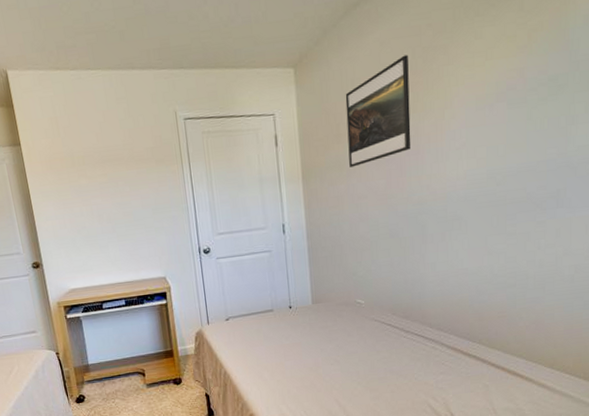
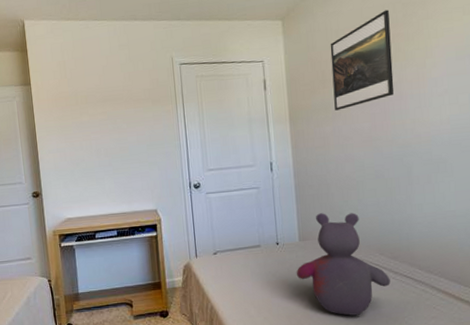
stuffed bear: none [309,273,402,375] -> present [296,213,390,316]

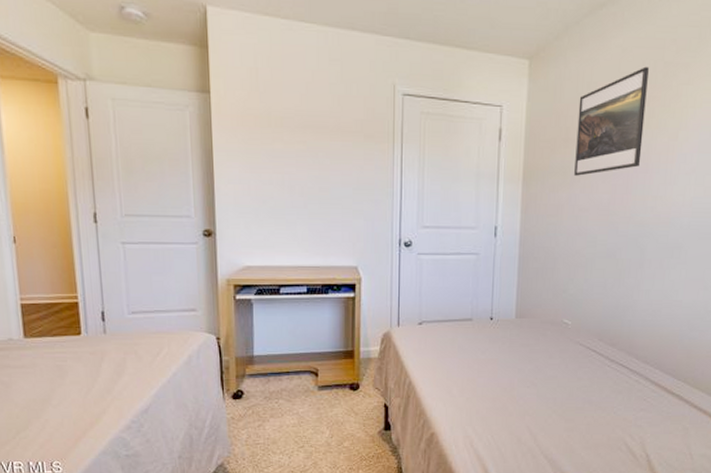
stuffed bear: present [296,213,390,316] -> none [507,289,605,402]

